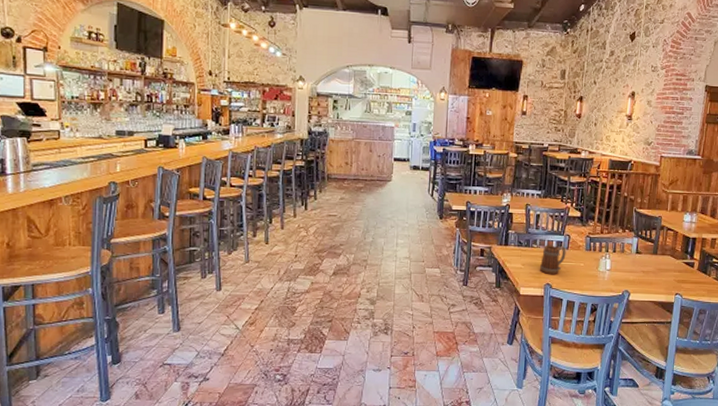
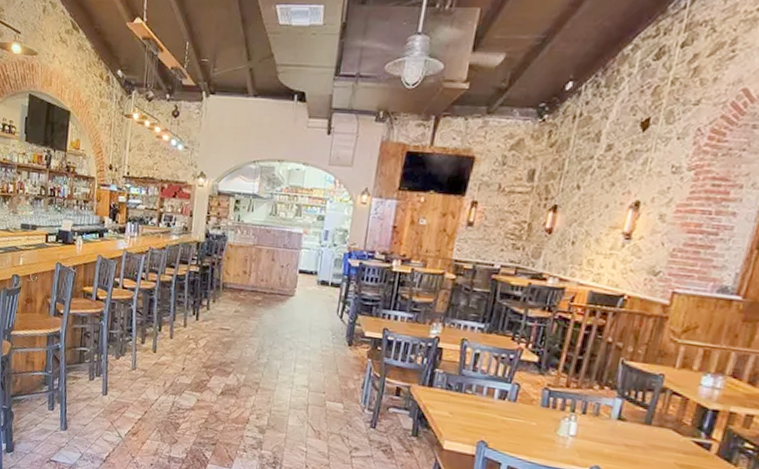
beer mug: present [539,245,566,275] -> none [472,392,513,432]

